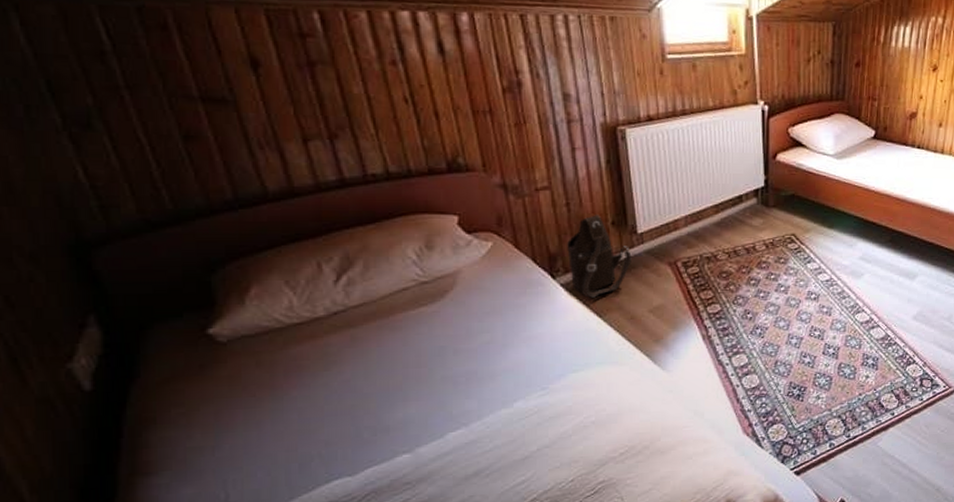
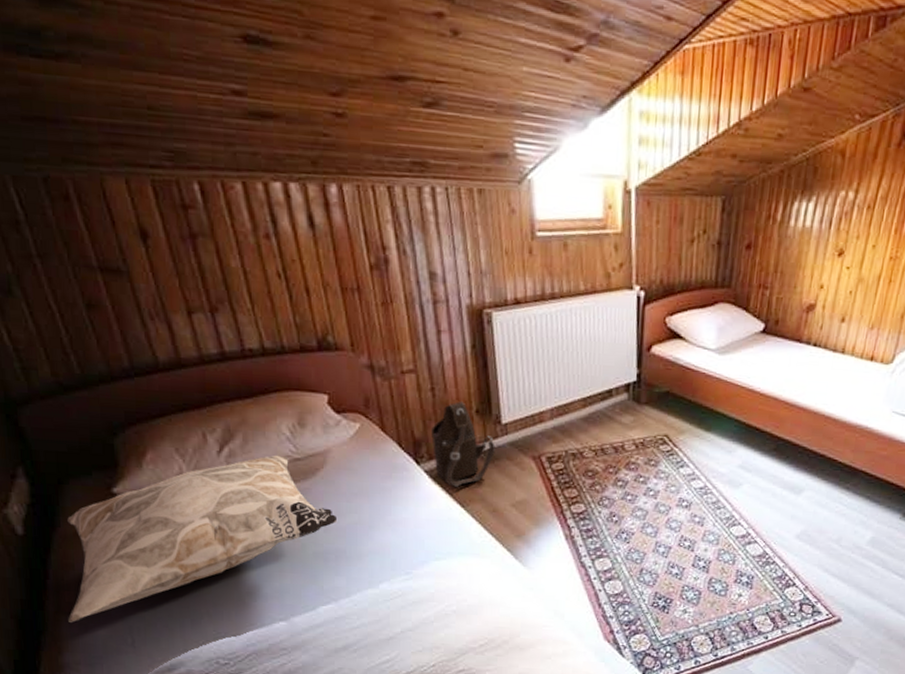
decorative pillow: none [145,279,468,484] -> present [67,454,338,622]

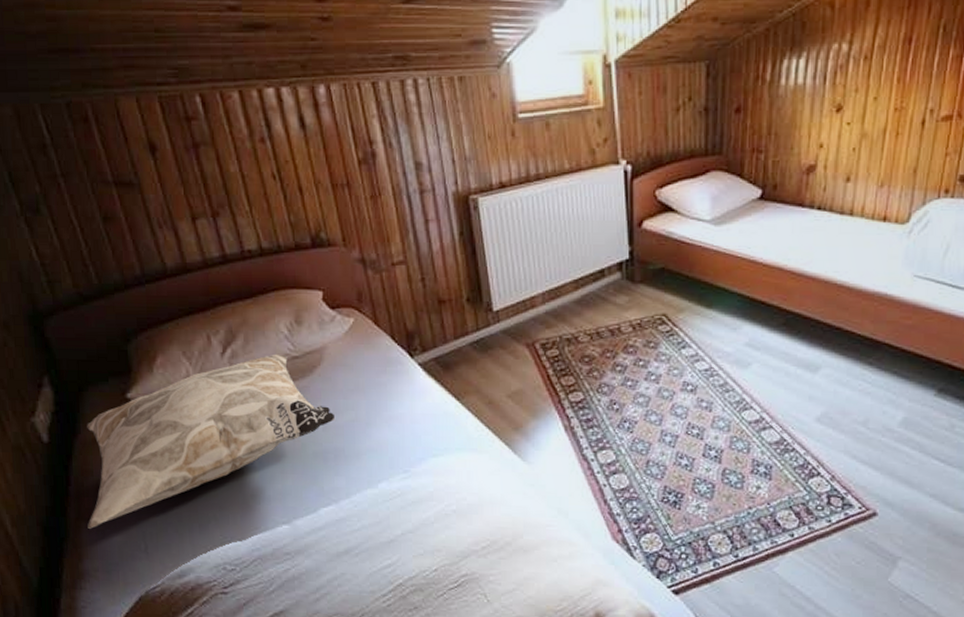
shoulder bag: present [431,402,495,487] -> none [424,291,488,379]

